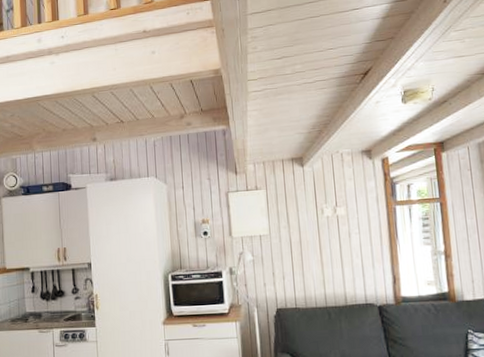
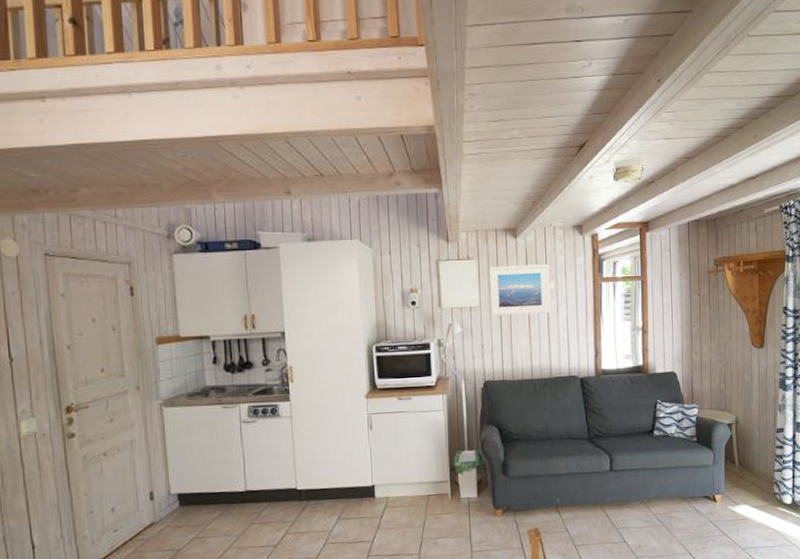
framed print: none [276,190,343,244] -> present [488,264,551,316]

